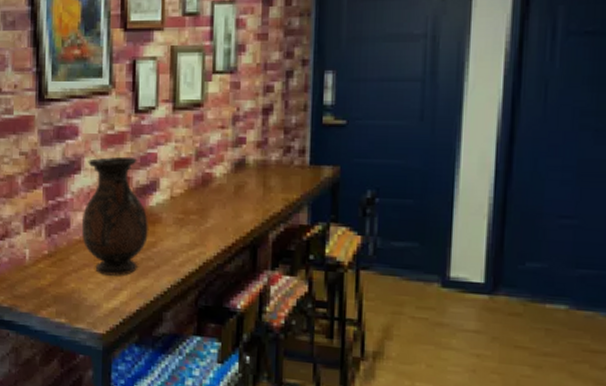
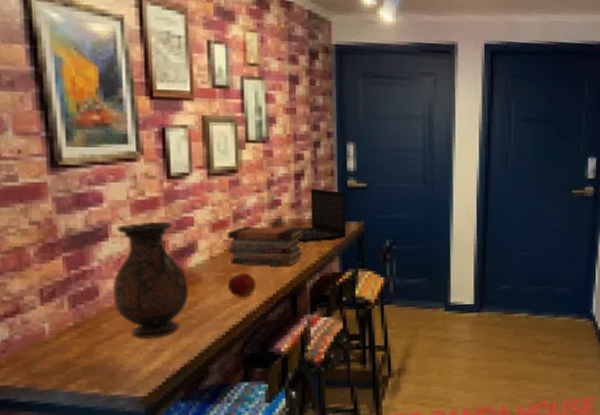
apple: none [187,216,215,243] -> present [228,272,256,297]
book stack: none [188,165,270,214] -> present [227,226,304,267]
laptop: none [260,125,320,188] -> present [296,189,347,242]

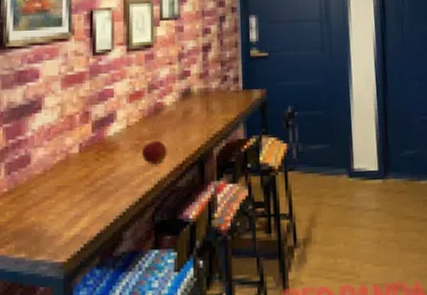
vase: present [112,221,189,339] -> none [42,93,107,205]
book stack: present [227,226,304,267] -> none [142,96,211,135]
laptop: present [296,189,347,242] -> none [204,59,251,111]

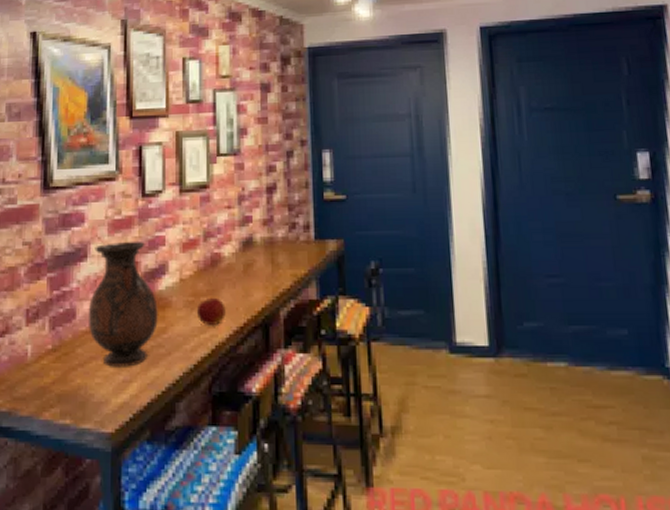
vase: none [42,93,107,205] -> present [88,241,158,367]

